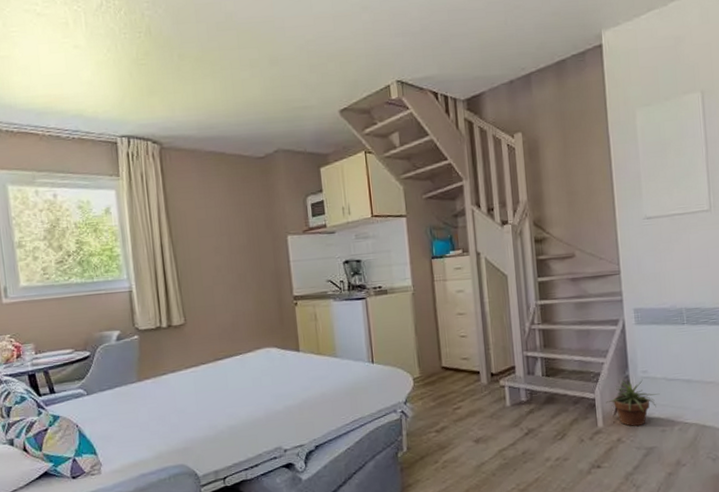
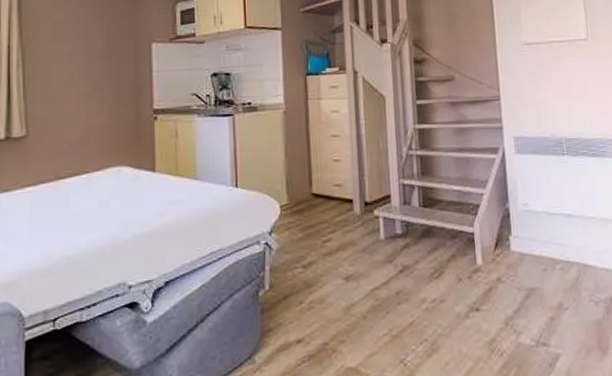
potted plant: present [606,379,660,427] -> none [485,212,541,265]

